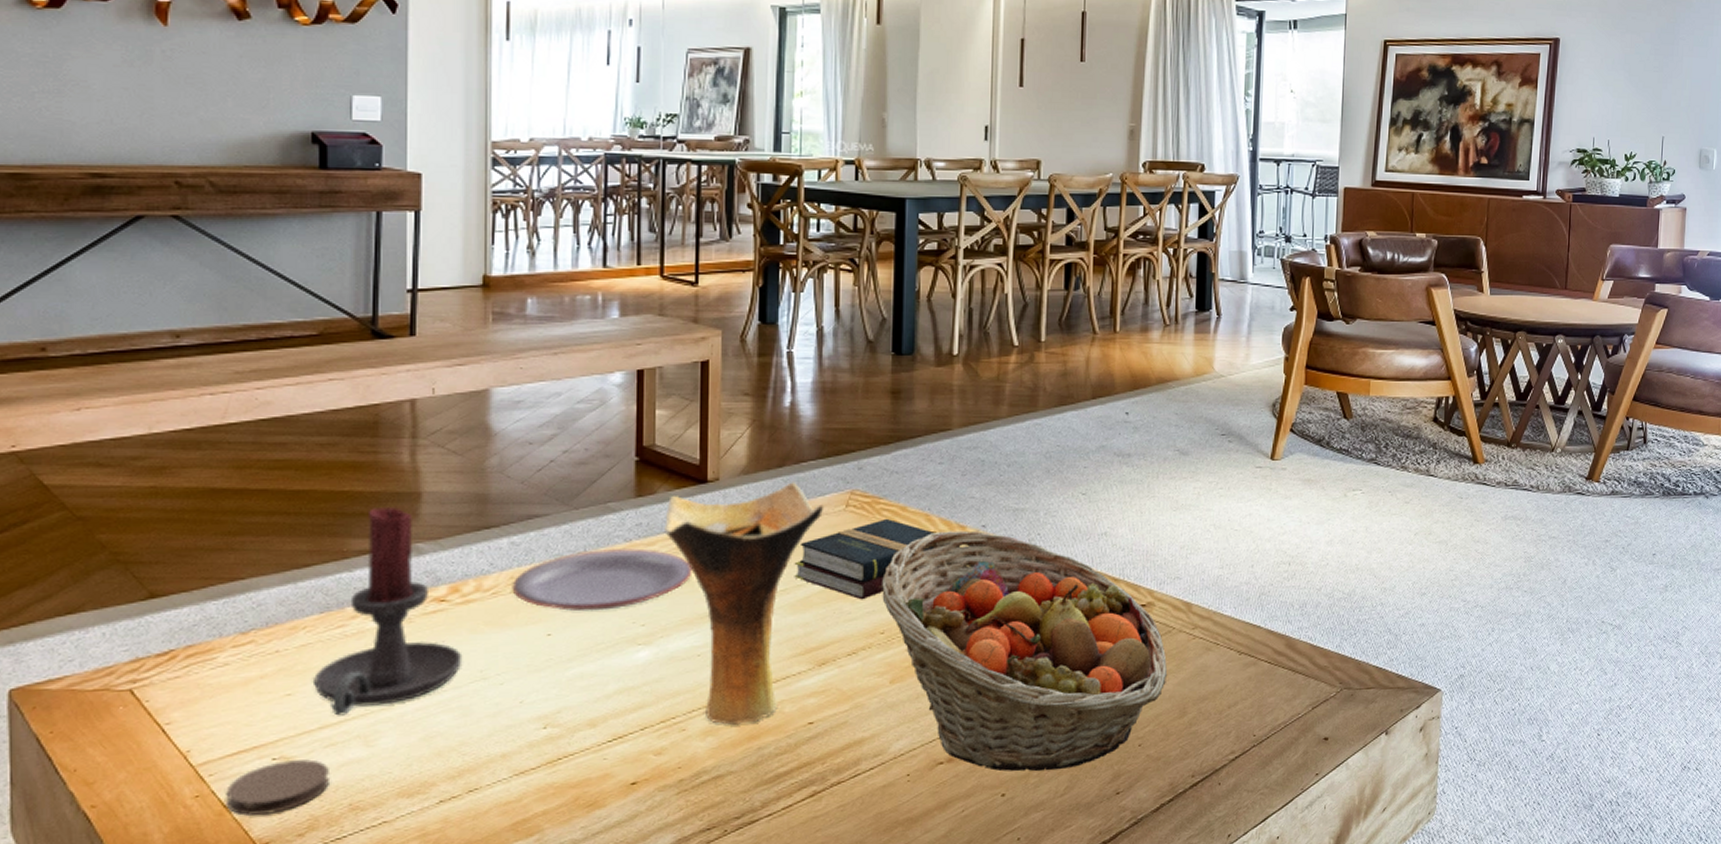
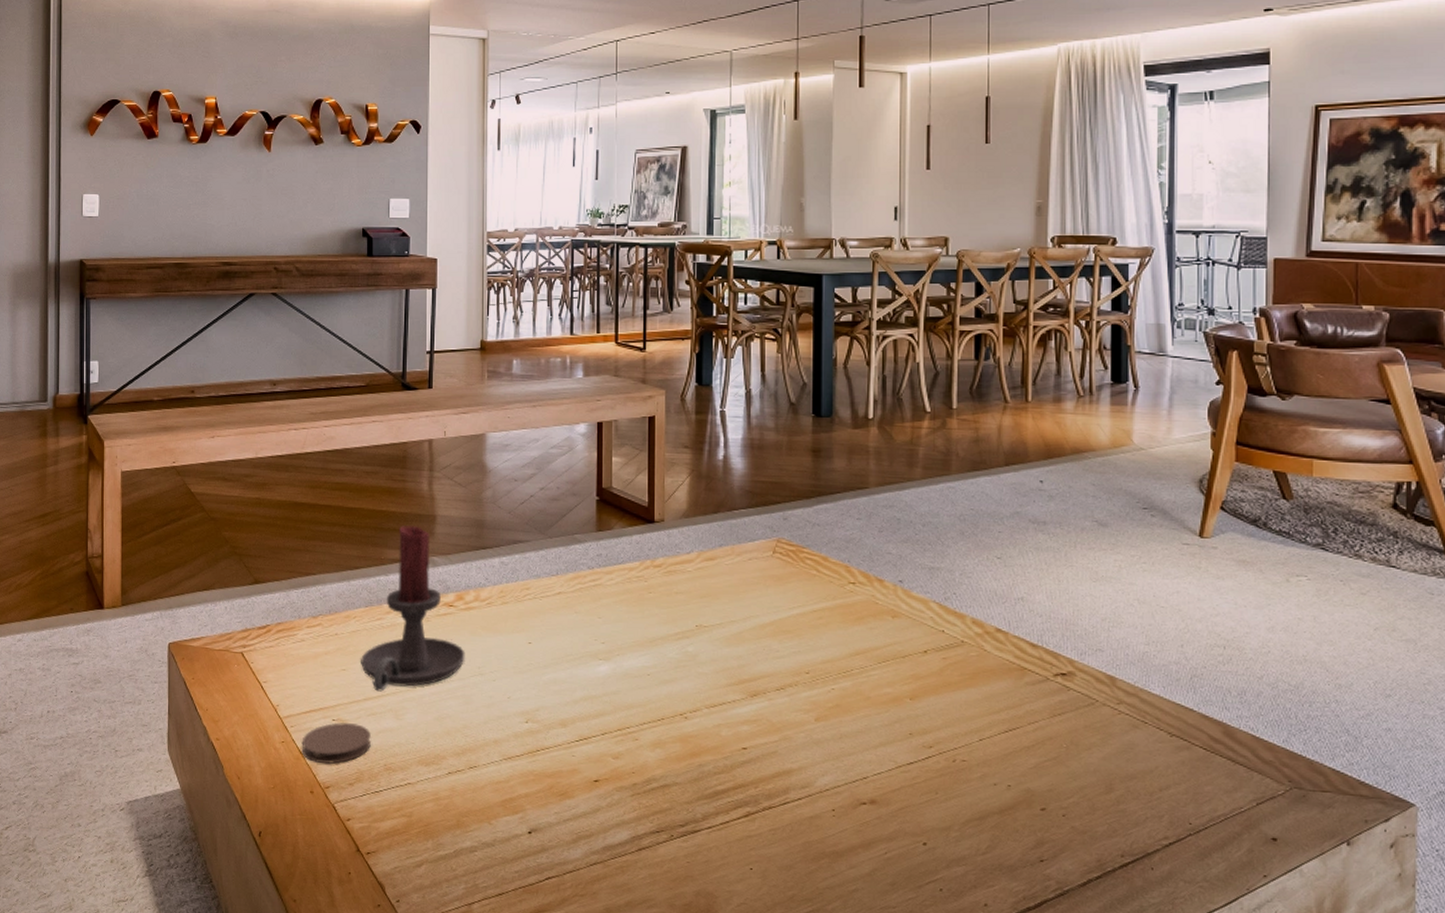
plate: present [512,547,693,612] -> none [502,573,643,627]
vase: present [664,482,824,726] -> none [620,527,754,742]
hardback book: present [794,518,950,600] -> none [728,566,869,640]
fruit basket: present [882,530,1168,772] -> none [806,583,1092,828]

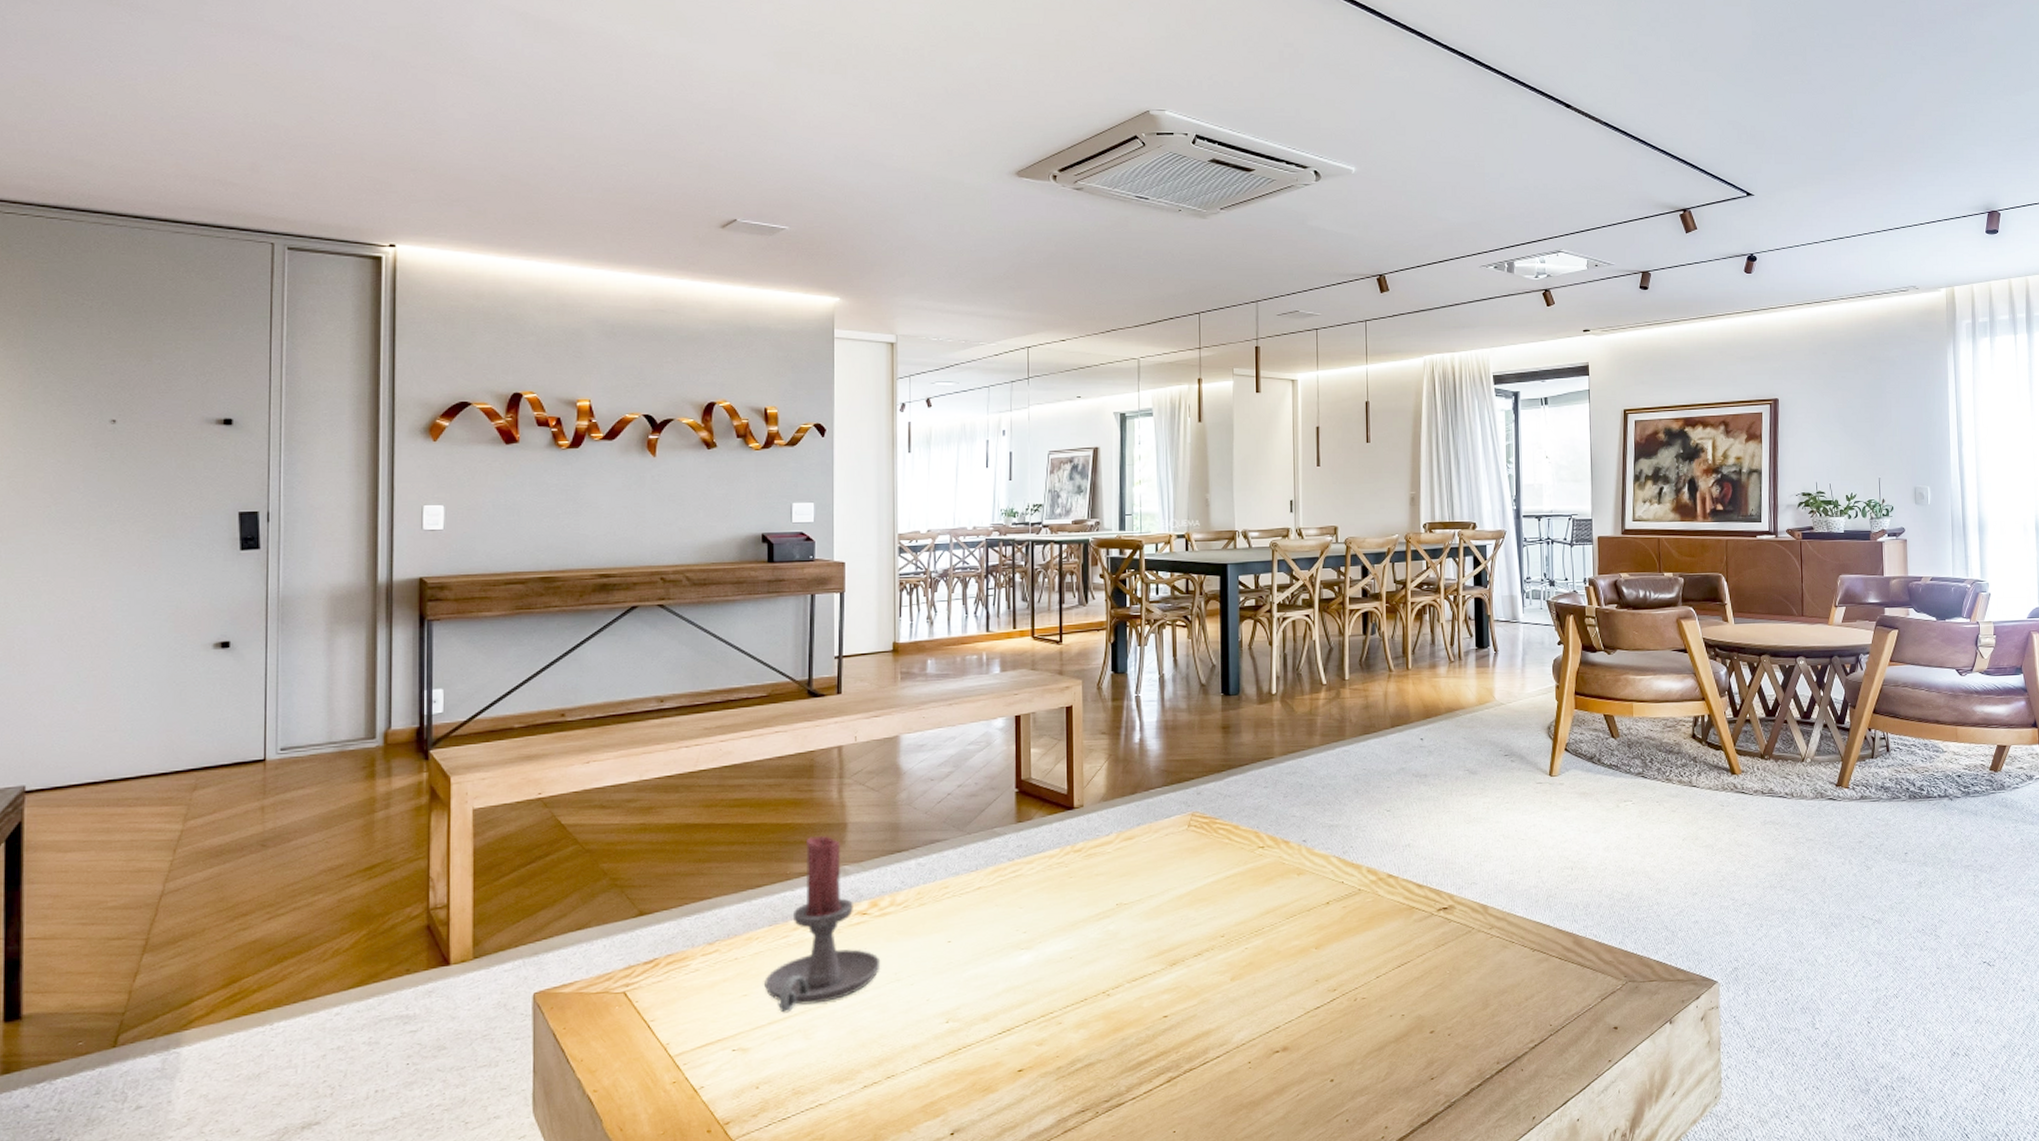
coaster: present [301,721,371,764] -> none [696,1050,777,1099]

